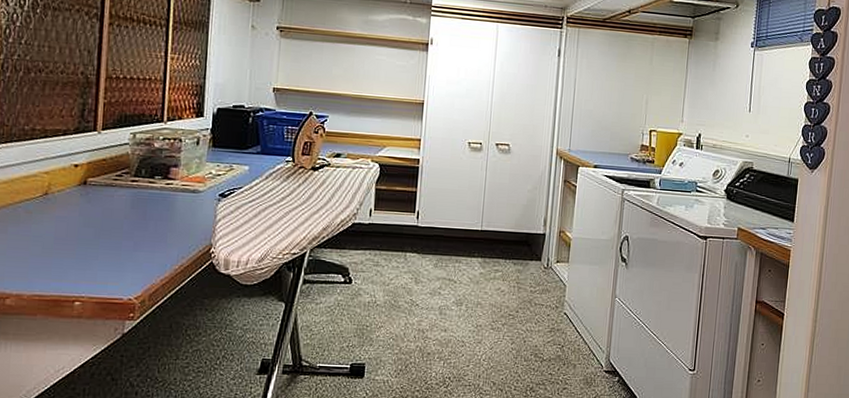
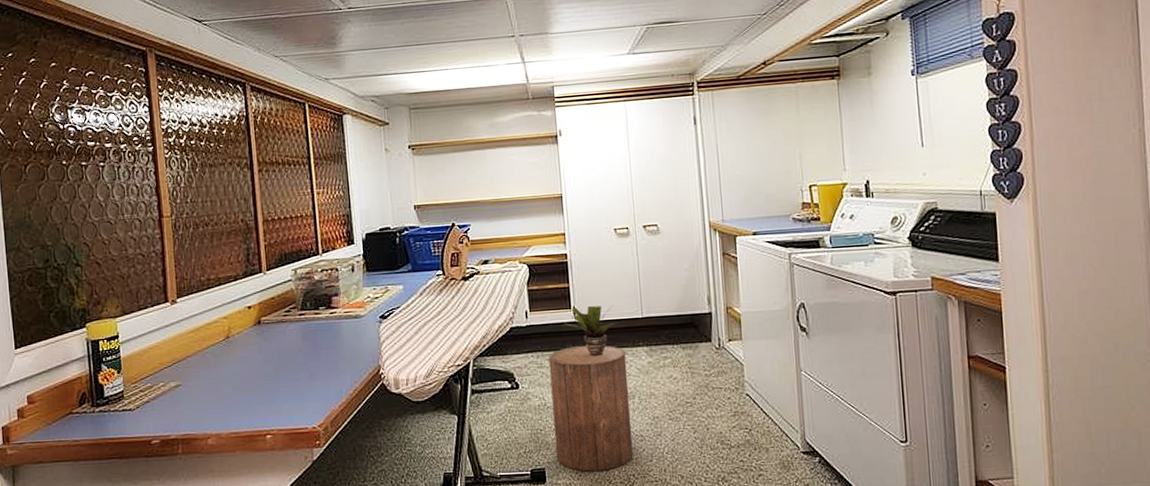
stool: none [378,249,461,371] -> present [549,345,634,471]
potted plant: none [406,212,458,261] -> present [564,305,618,356]

